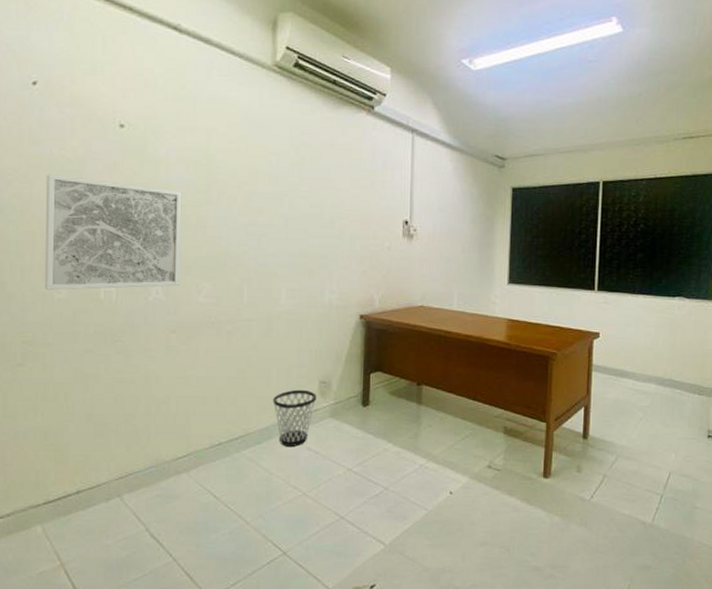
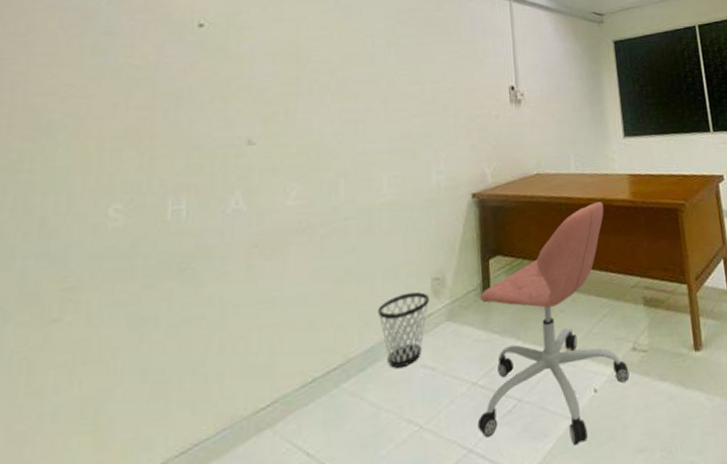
wall art: present [45,174,182,290] -> none [97,84,268,219]
office chair: none [349,339,482,530] -> present [477,201,630,446]

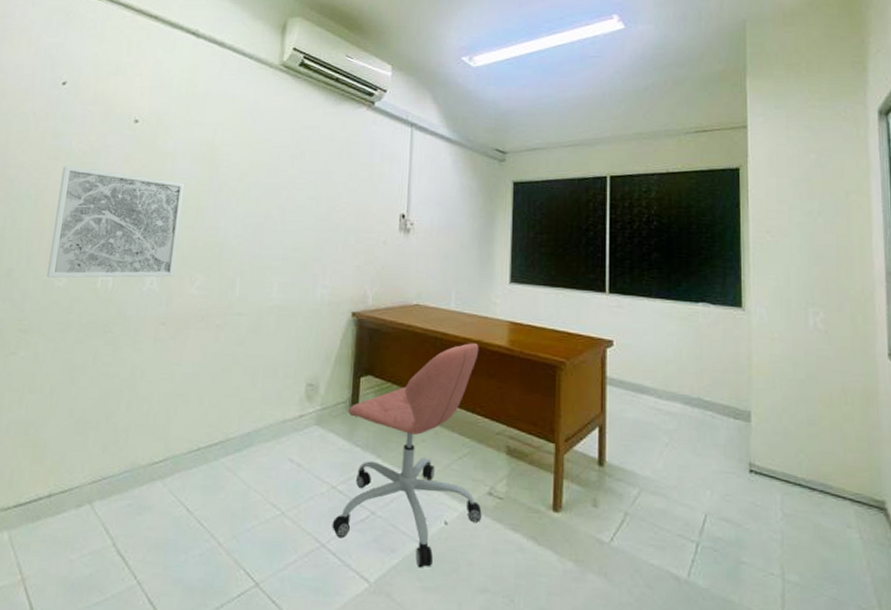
wall art: none [97,84,268,219] -> present [47,166,185,278]
wastebasket: present [377,291,429,368] -> none [256,391,303,457]

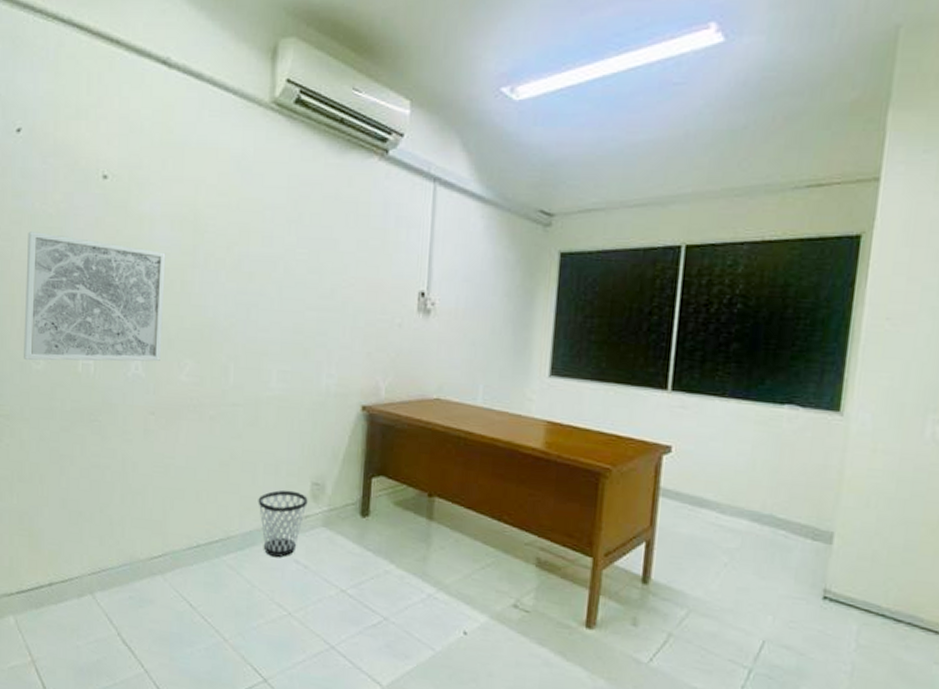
wastebasket: none [256,391,303,457] -> present [258,490,308,557]
office chair: present [332,343,482,568] -> none [342,444,509,676]

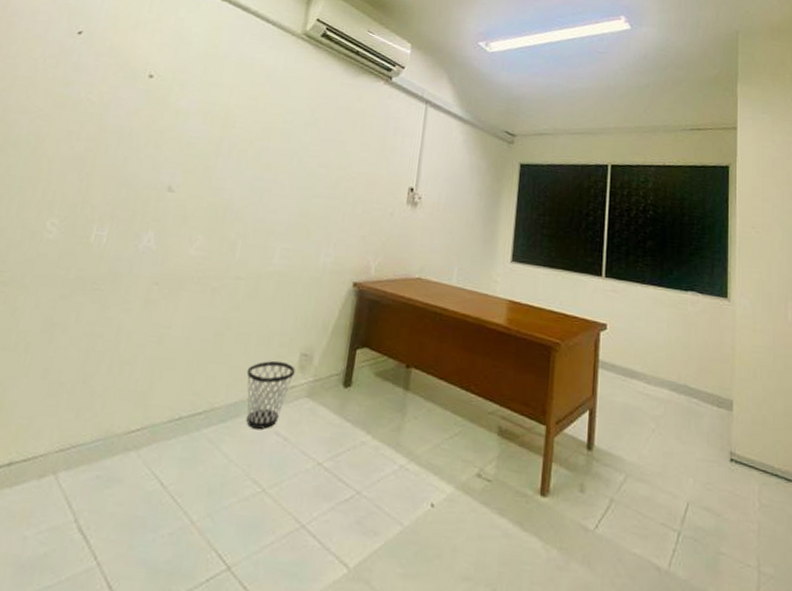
wall art: present [24,231,166,362] -> none [37,115,195,236]

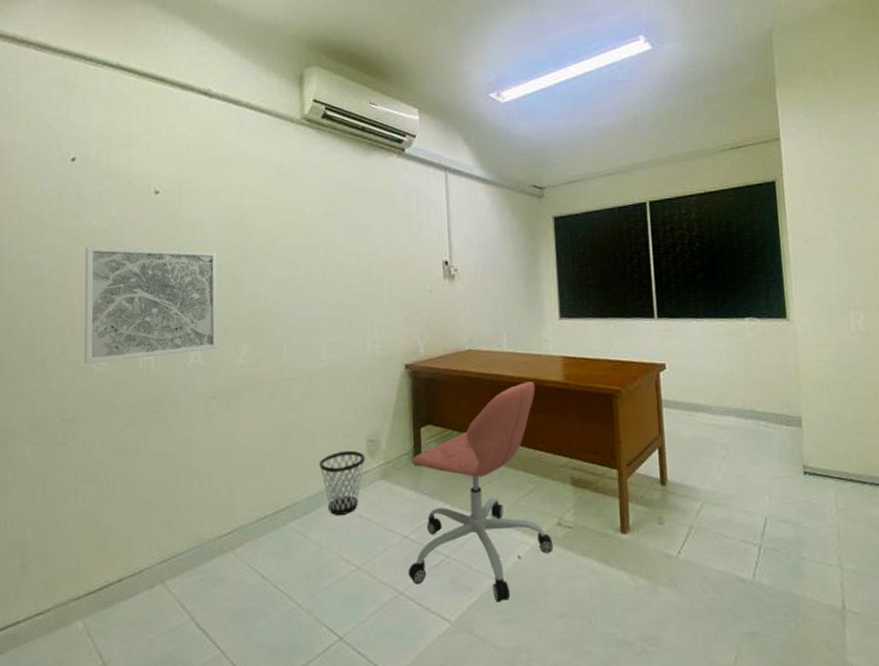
wall art: none [37,115,195,236] -> present [84,246,219,363]
office chair: none [314,319,478,553] -> present [408,381,553,602]

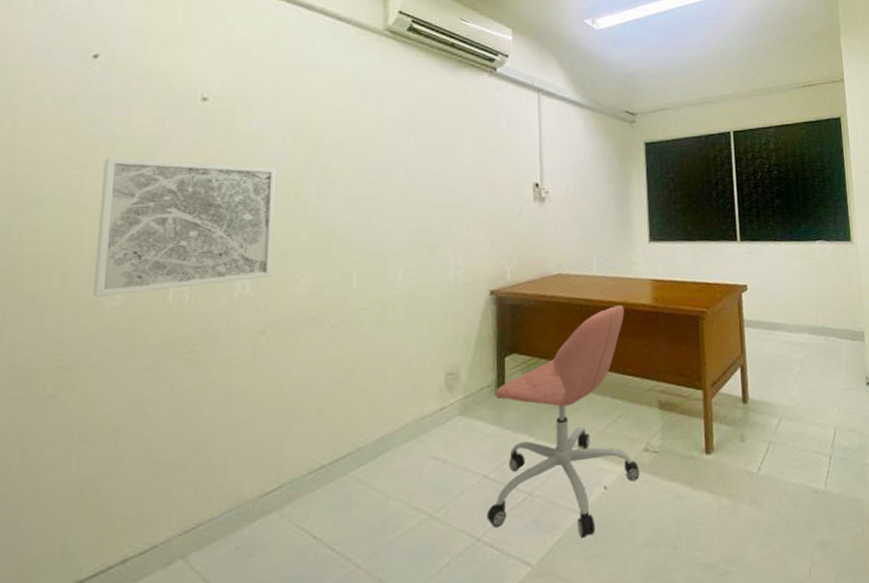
wastebasket: present [319,450,365,515] -> none [389,385,442,459]

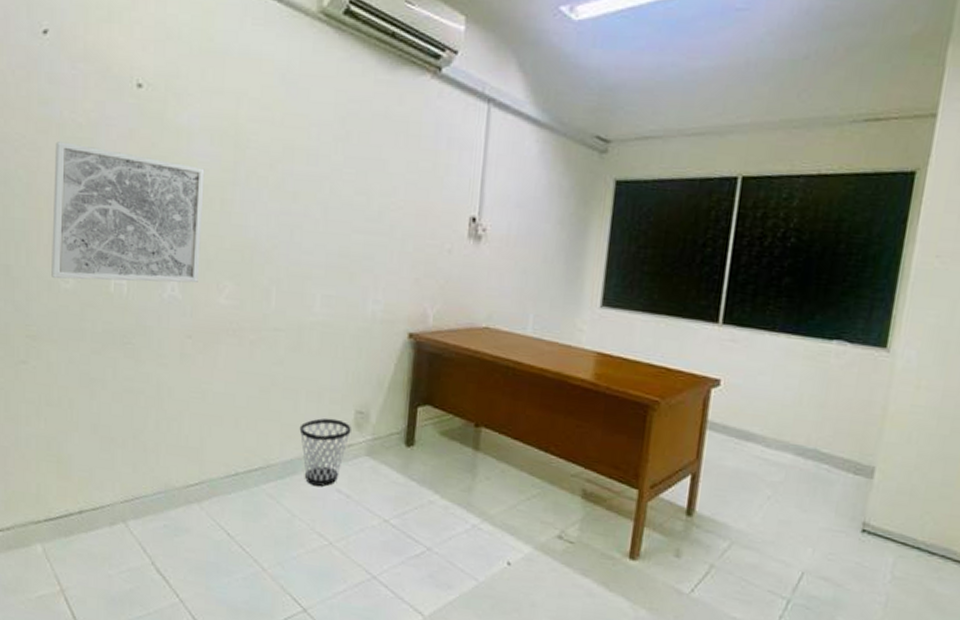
wastebasket: none [389,385,442,459] -> present [299,418,351,486]
office chair: present [486,305,640,538] -> none [384,374,558,606]

